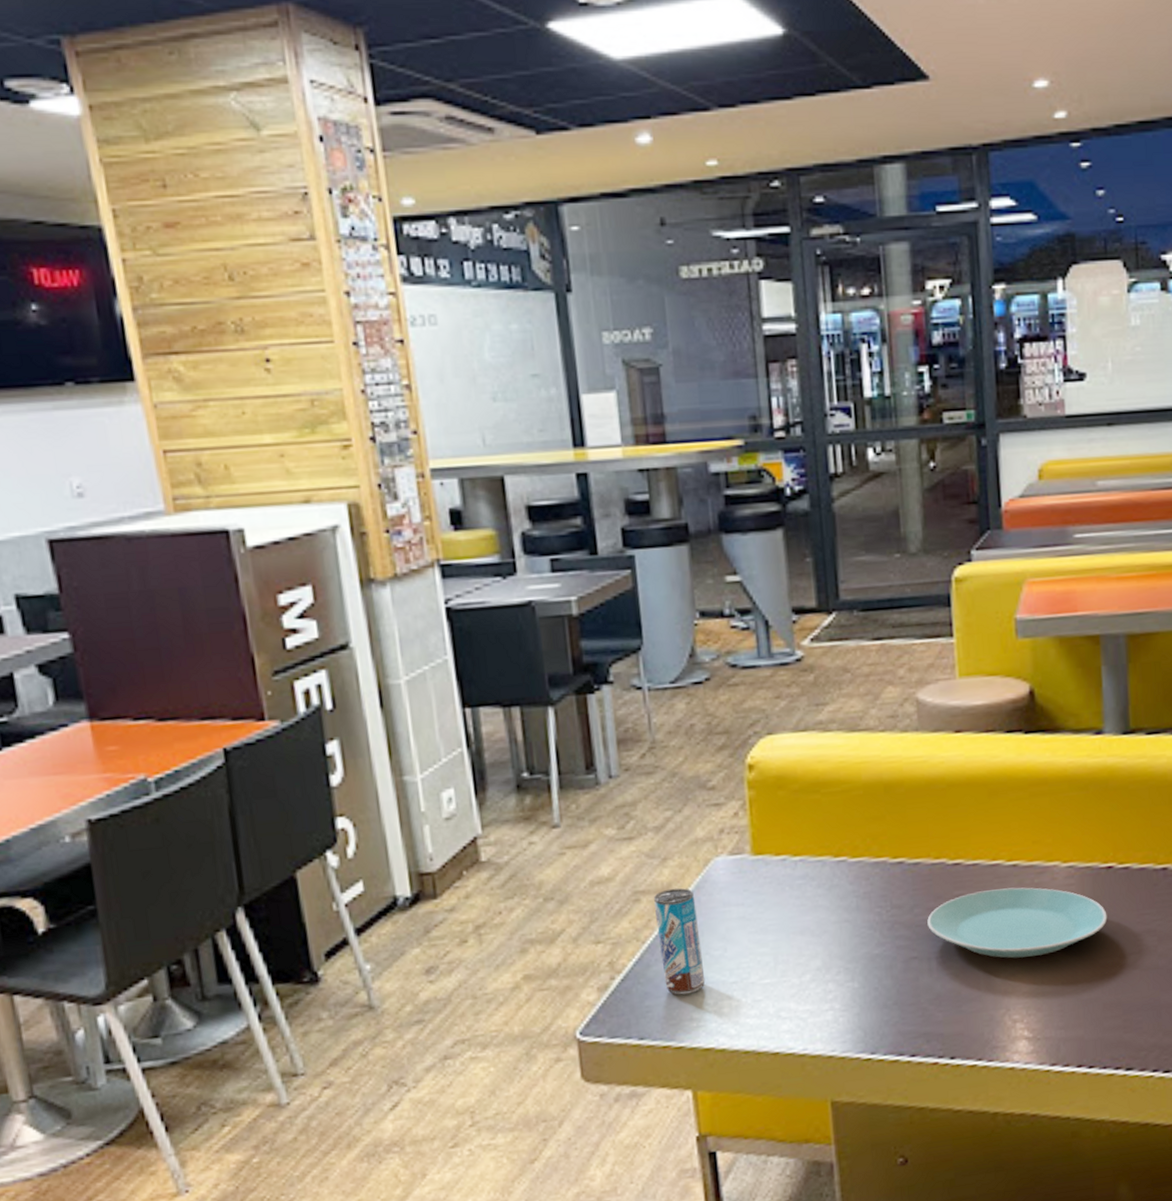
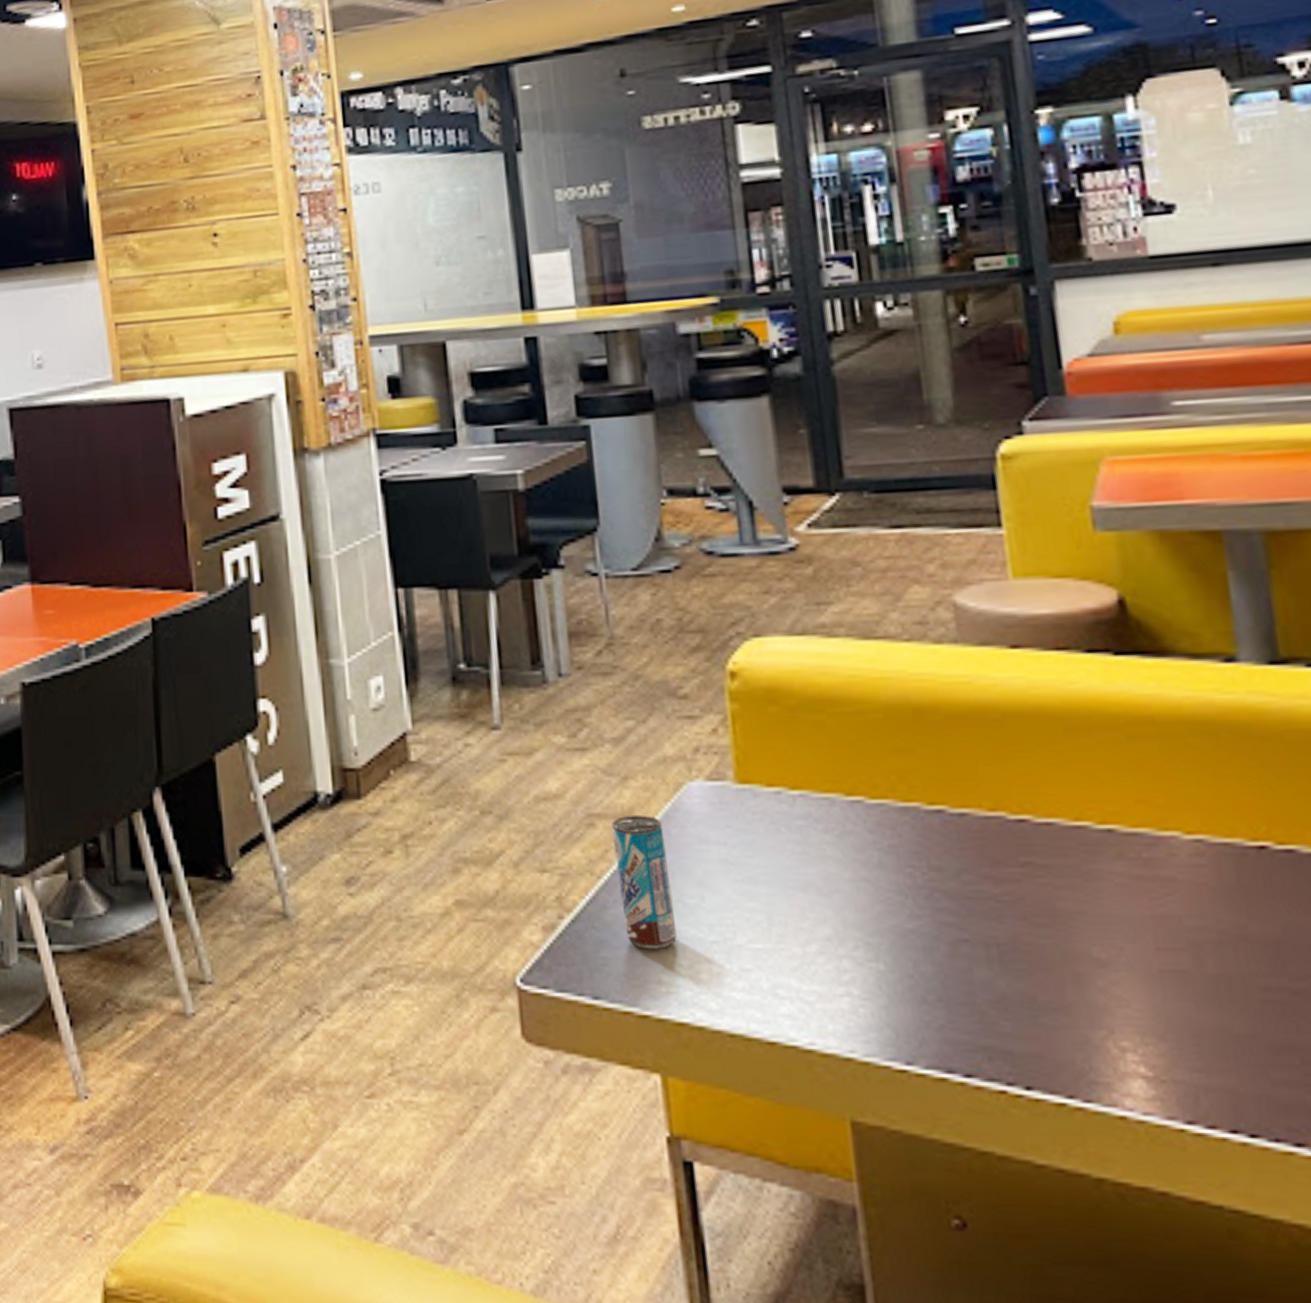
plate: present [927,887,1108,958] -> none [981,861,1264,960]

